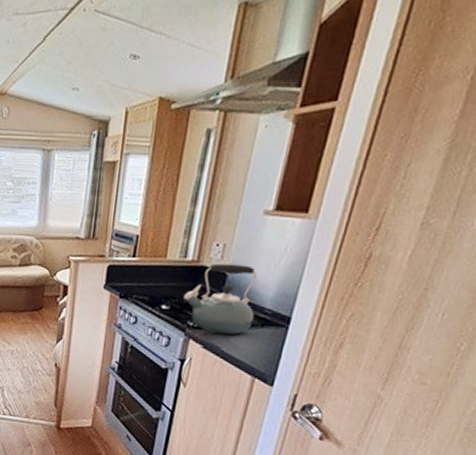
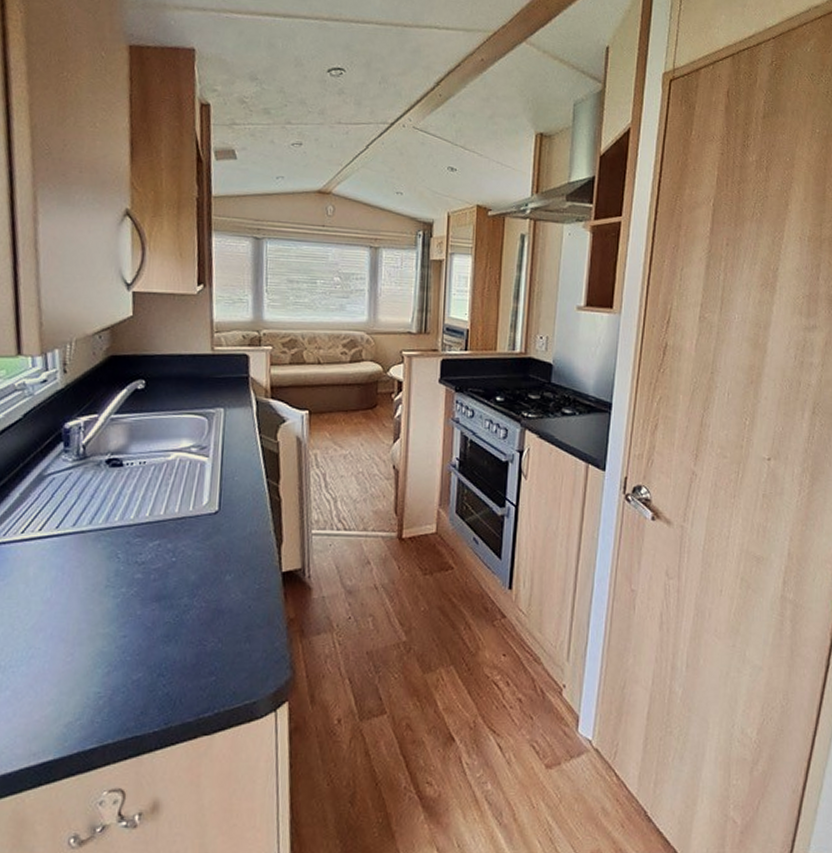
kettle: present [182,263,257,335] -> none [515,355,581,423]

